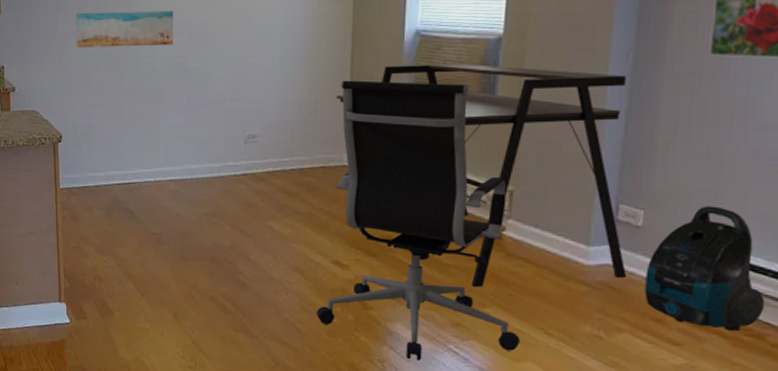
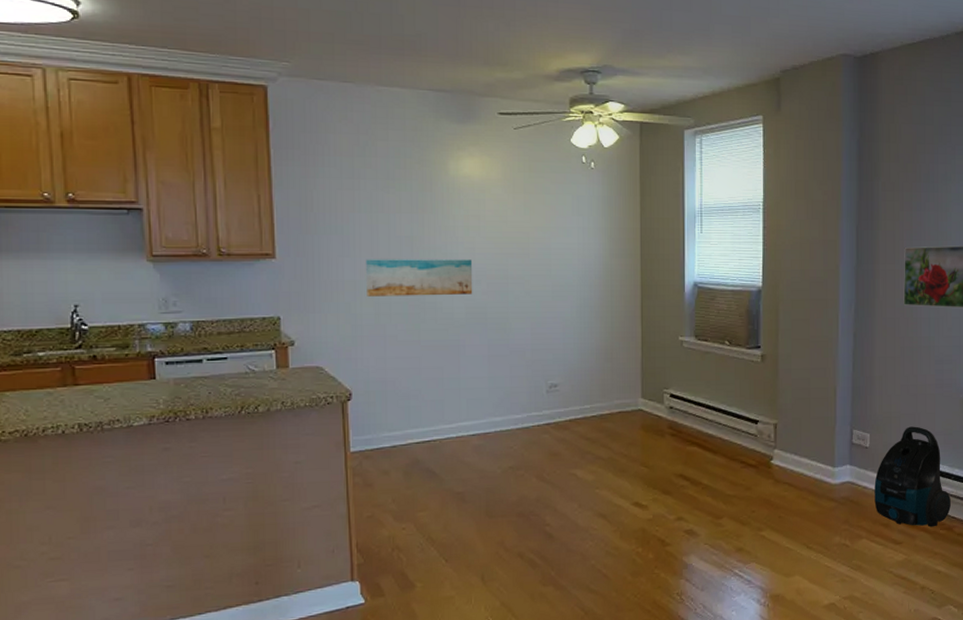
office chair: present [316,80,520,361] -> none [620,328,789,589]
desk: present [336,63,627,288] -> none [629,312,862,514]

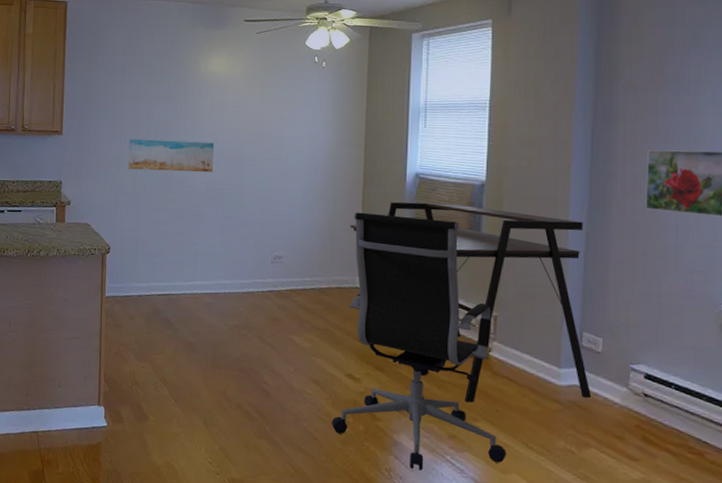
office chair: none [620,328,789,589] -> present [331,212,506,471]
desk: none [629,312,862,514] -> present [350,201,592,403]
vacuum cleaner: present [874,426,951,527] -> none [606,336,702,449]

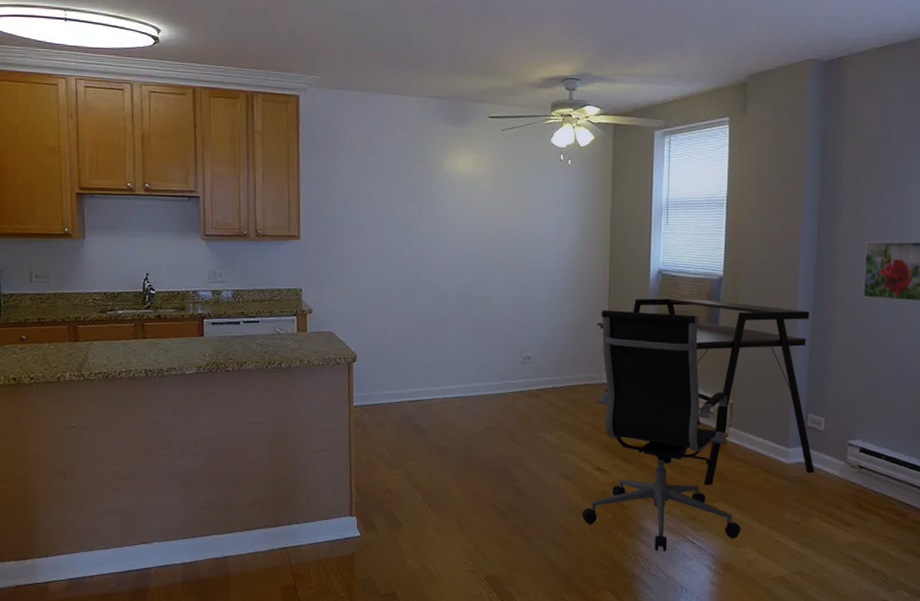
wall art: present [128,138,215,172] -> none [372,242,462,275]

